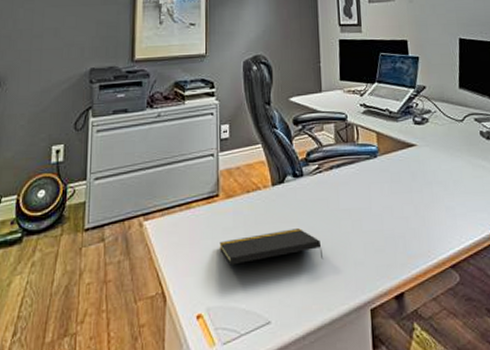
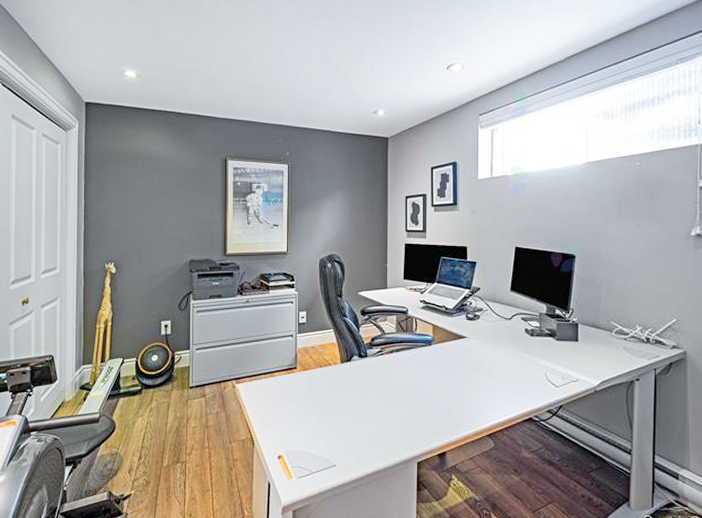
notepad: present [219,228,324,266] -> none [297,398,381,423]

